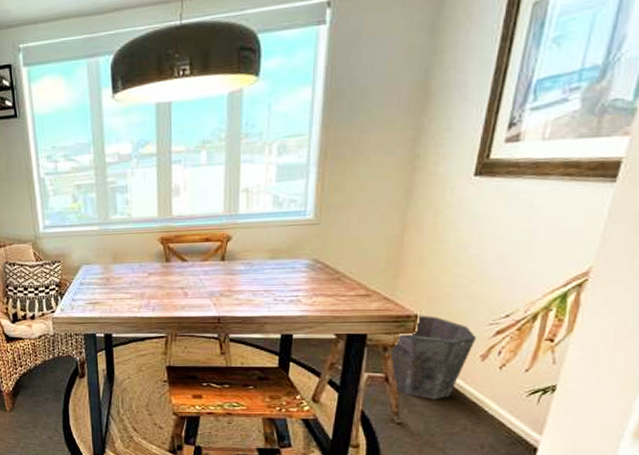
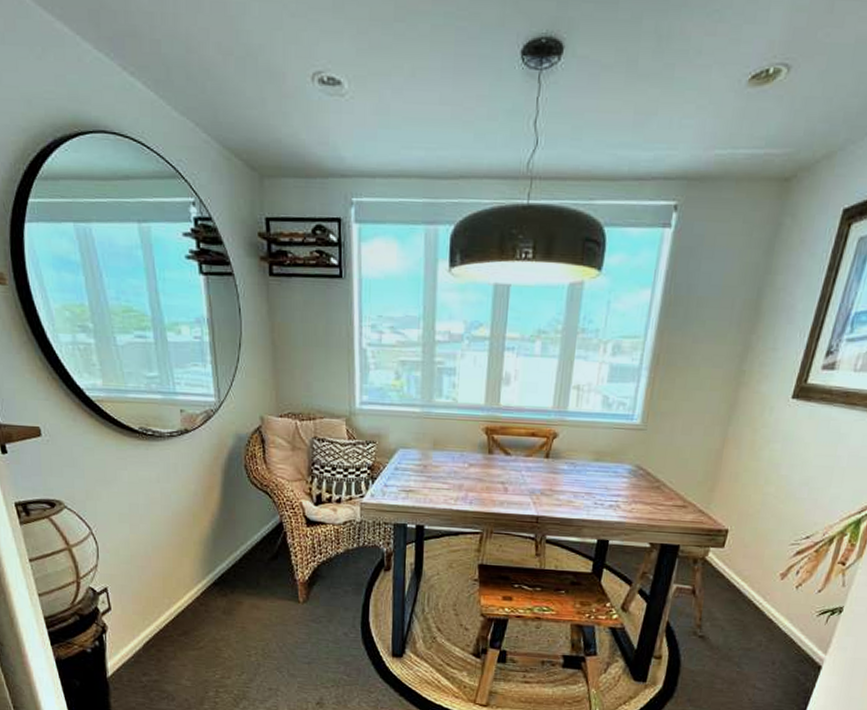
waste bin: present [392,315,476,400] -> none [699,530,779,615]

